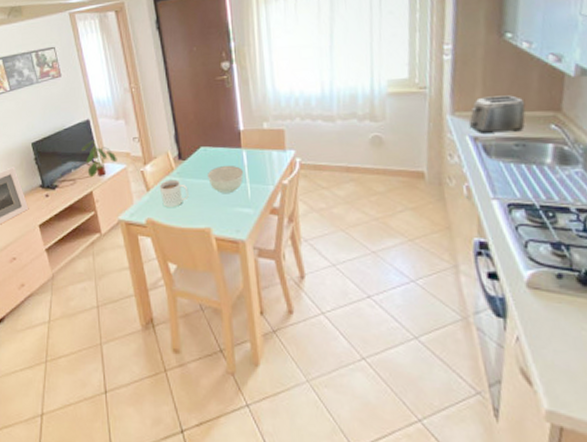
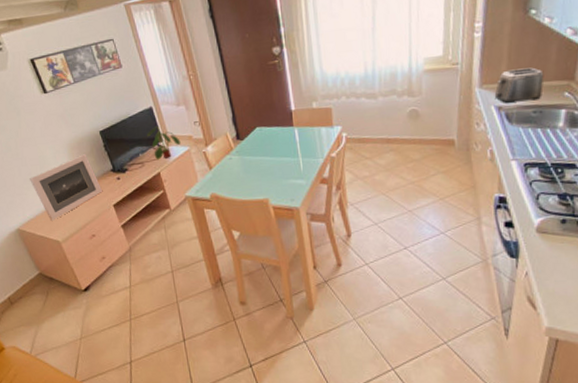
mug: present [159,179,189,209] -> none [220,158,248,184]
bowl: present [208,166,243,194] -> none [264,143,296,169]

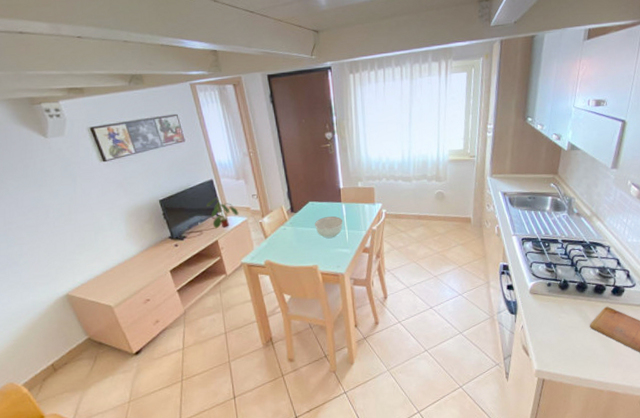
picture frame: present [30,154,103,221] -> none [83,221,160,286]
bowl: none [264,143,296,169] -> present [315,216,343,239]
toaster: present [494,67,544,103] -> none [501,163,537,190]

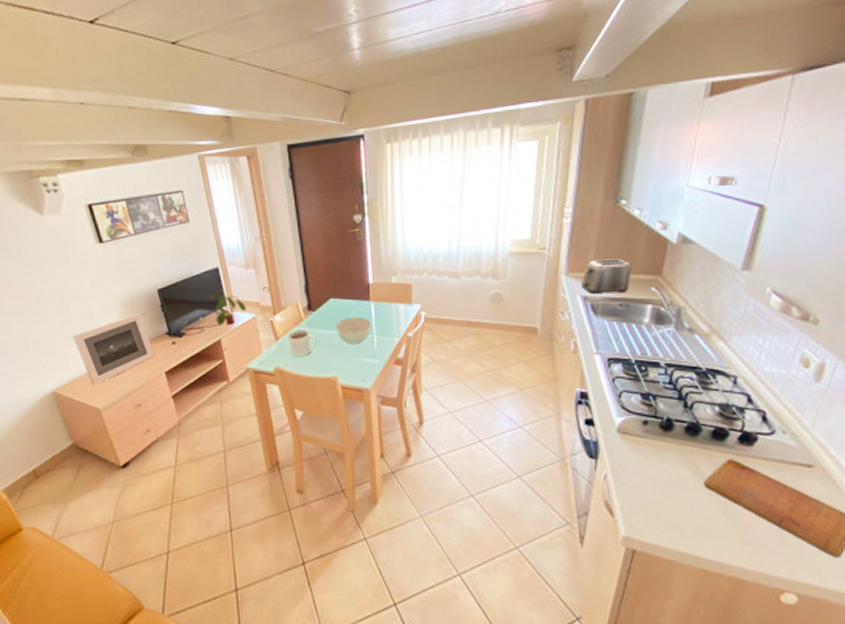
picture frame: none [83,221,160,286] -> present [73,313,155,385]
mug: none [275,228,300,252] -> present [288,330,317,358]
toaster: none [501,163,537,190] -> present [580,259,632,293]

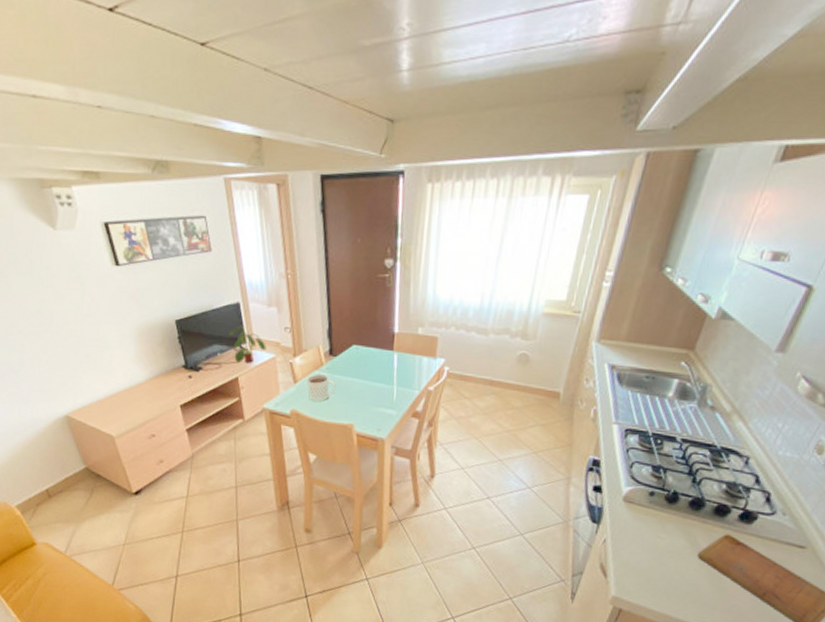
picture frame: present [73,313,155,385] -> none [87,343,171,412]
bowl: present [336,318,370,345] -> none [356,366,392,395]
toaster: present [580,259,632,293] -> none [610,328,665,365]

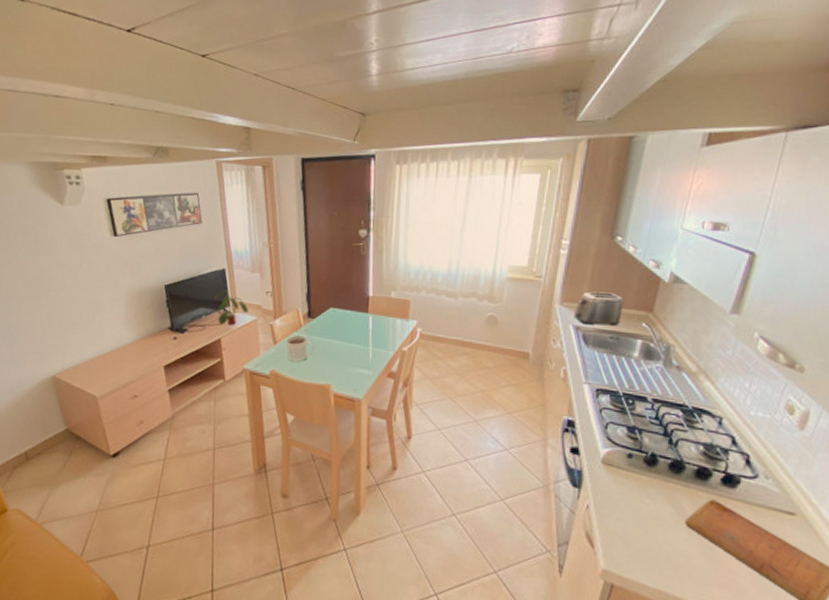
toaster: none [610,328,665,365] -> present [573,291,624,326]

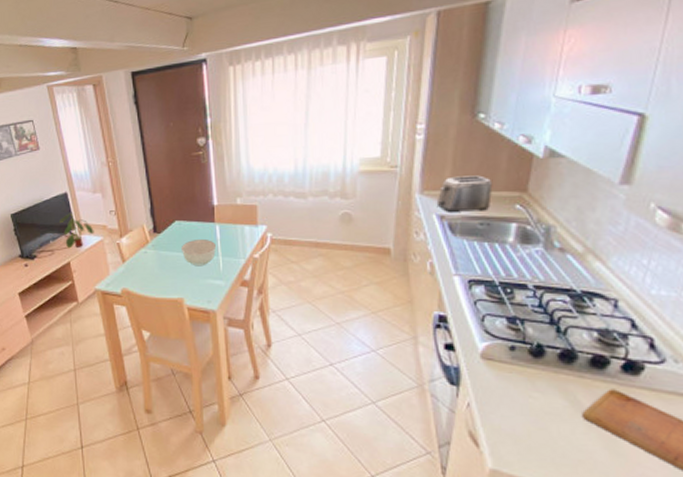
mug: present [286,335,314,363] -> none [134,252,163,279]
bowl: none [333,328,367,355] -> present [182,240,216,267]

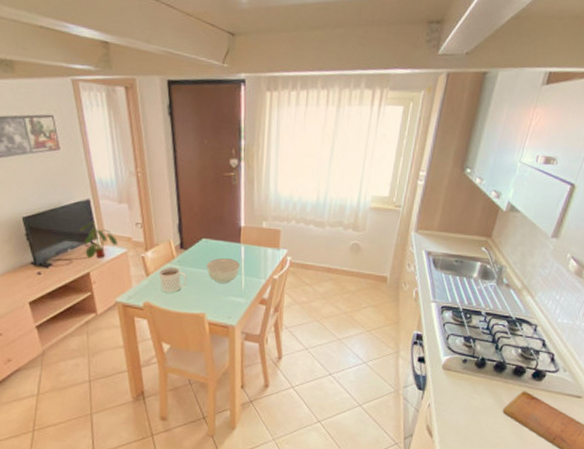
mug: none [134,252,163,279] -> present [159,267,187,294]
toaster: present [436,175,493,212] -> none [426,219,469,251]

